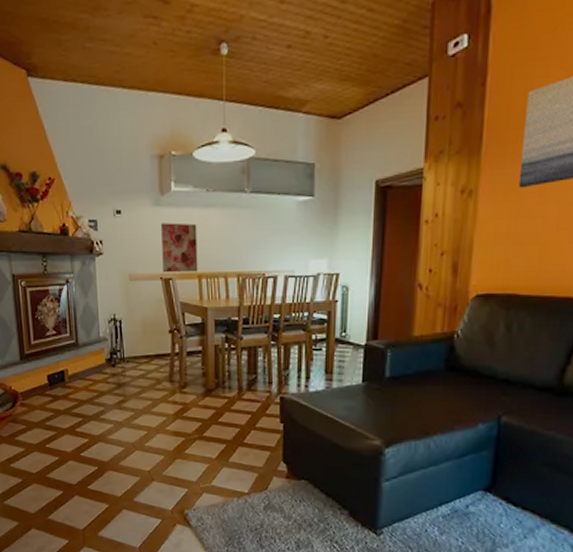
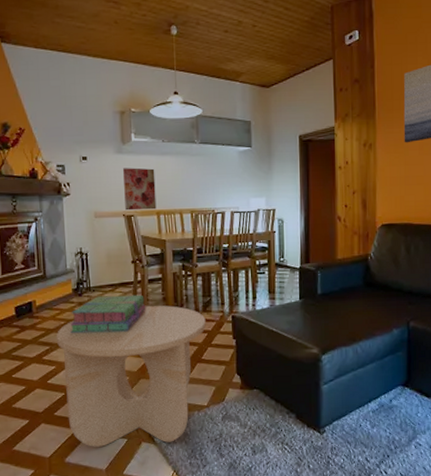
side table: none [89,380,250,527] -> present [56,305,206,447]
stack of books: none [103,368,184,408] -> present [70,294,146,334]

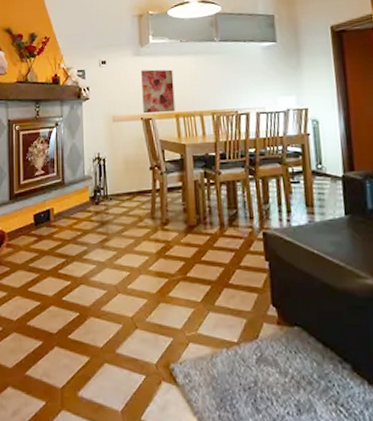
side table: present [56,305,206,447] -> none [72,217,233,386]
stack of books: present [70,294,146,334] -> none [86,204,166,246]

